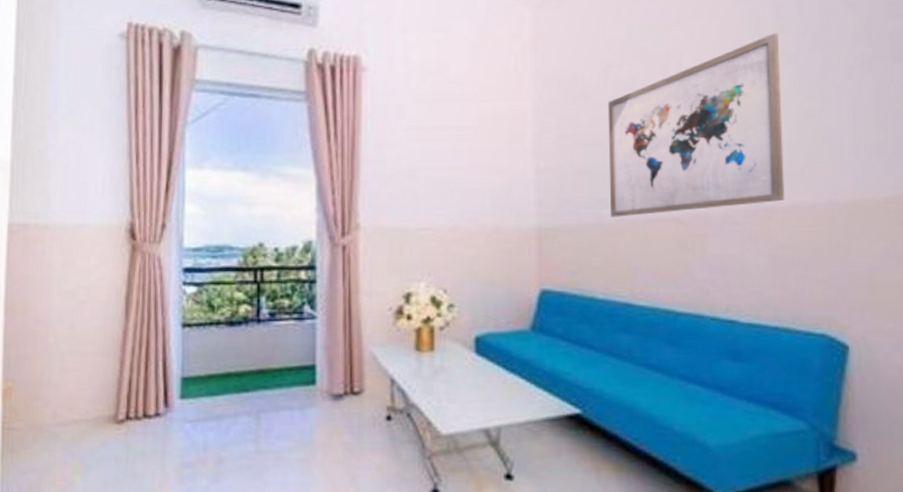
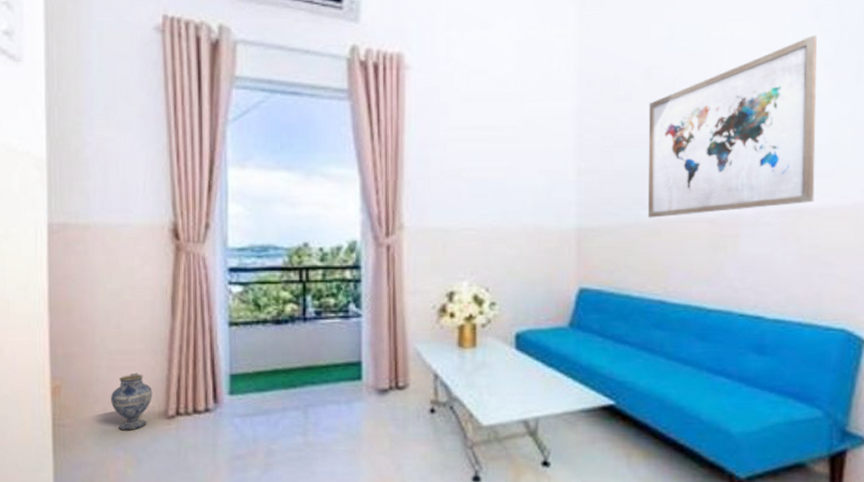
ceramic jug: none [61,375,103,435] -> present [111,373,152,431]

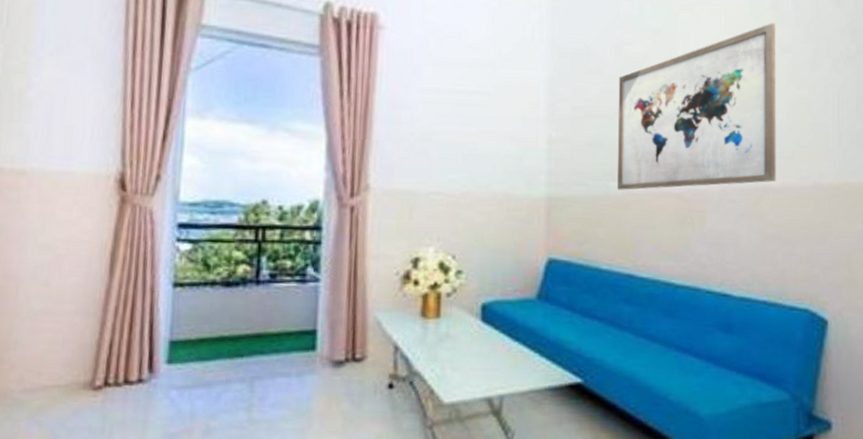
ceramic jug: present [111,373,152,431] -> none [29,336,79,403]

